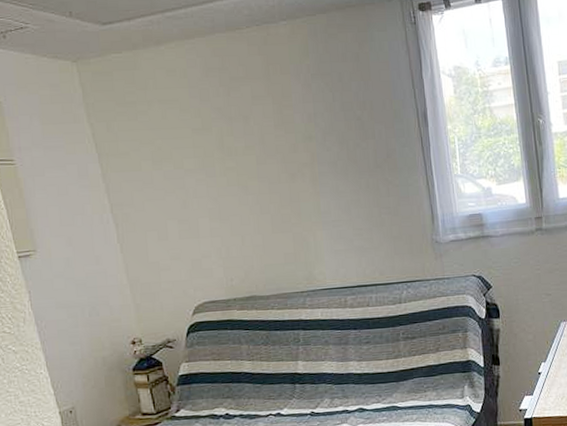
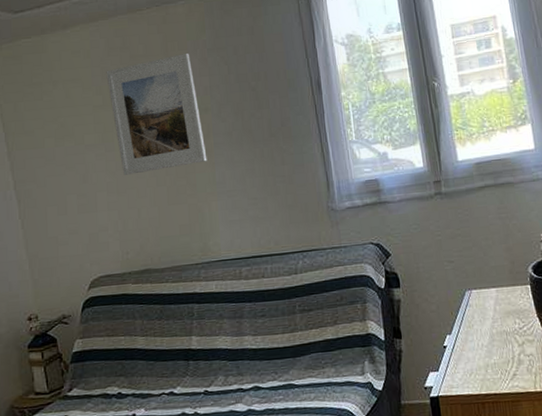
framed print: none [204,77,312,202] -> present [106,52,207,175]

